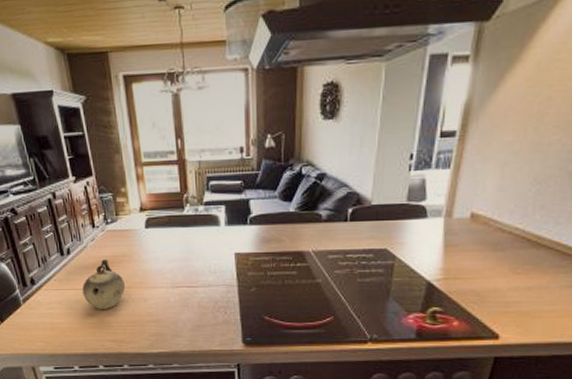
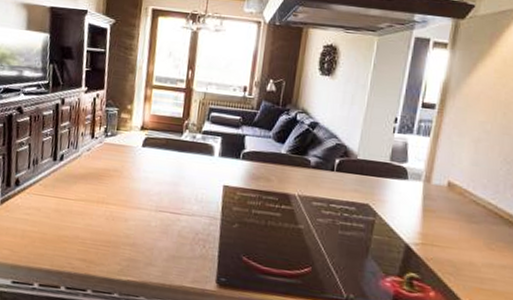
teapot: present [82,260,125,310] -> none [64,171,110,225]

